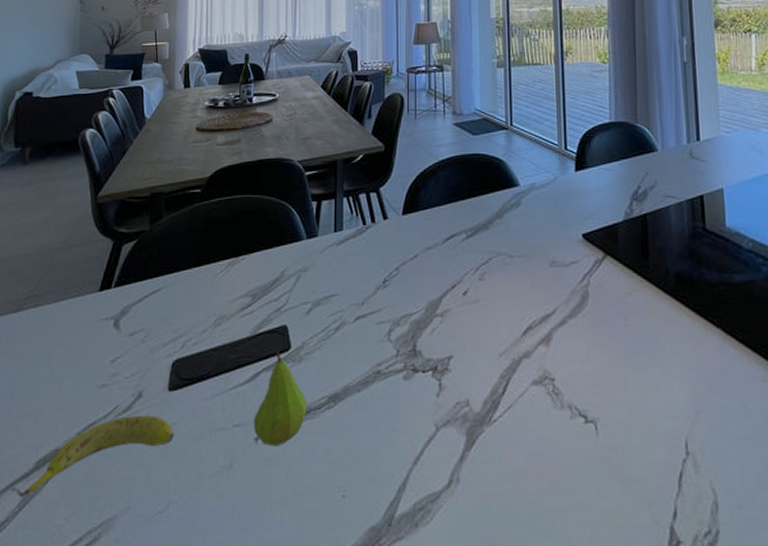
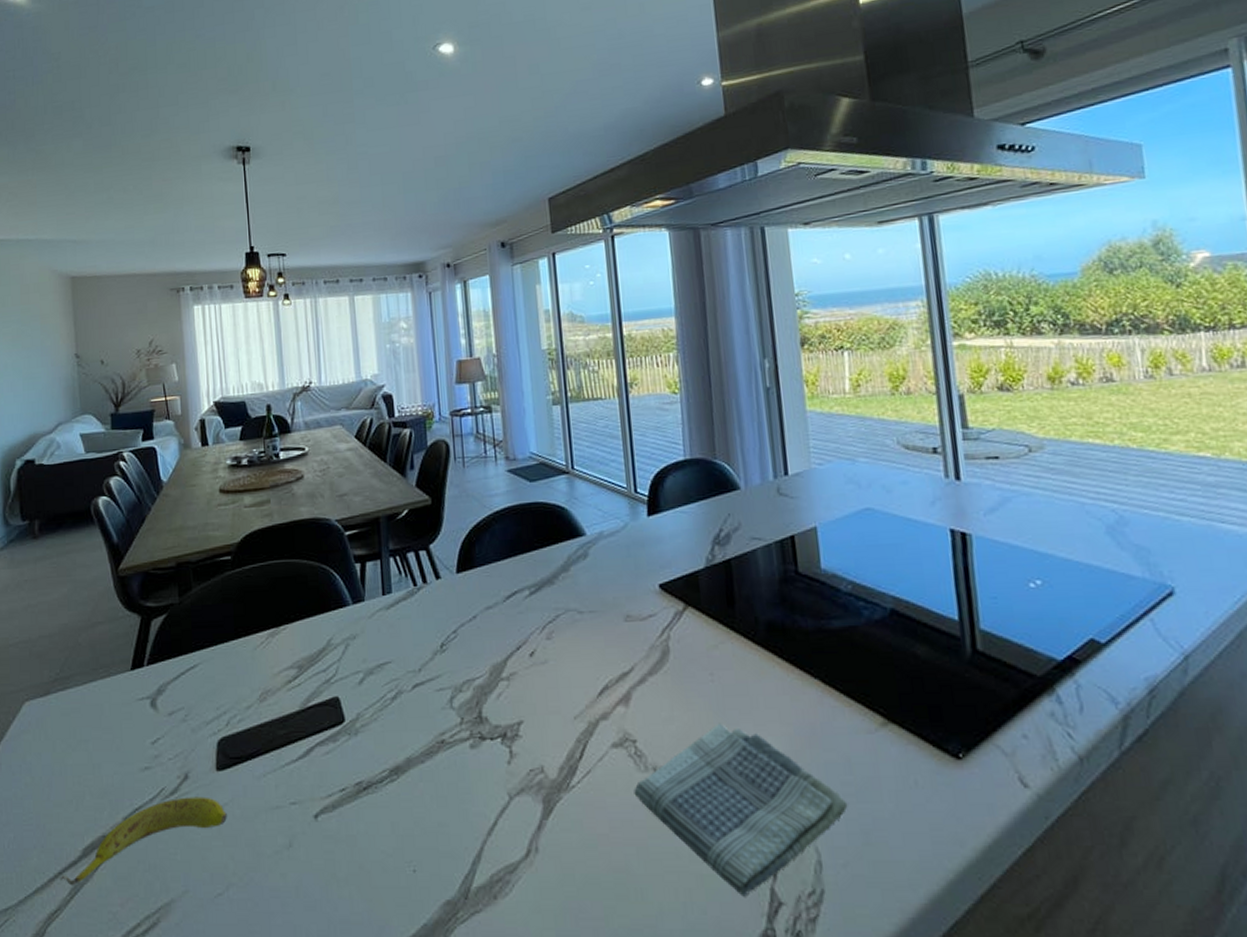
fruit: present [253,349,307,447] -> none [310,723,368,823]
dish towel: none [550,365,743,534] -> present [634,722,848,897]

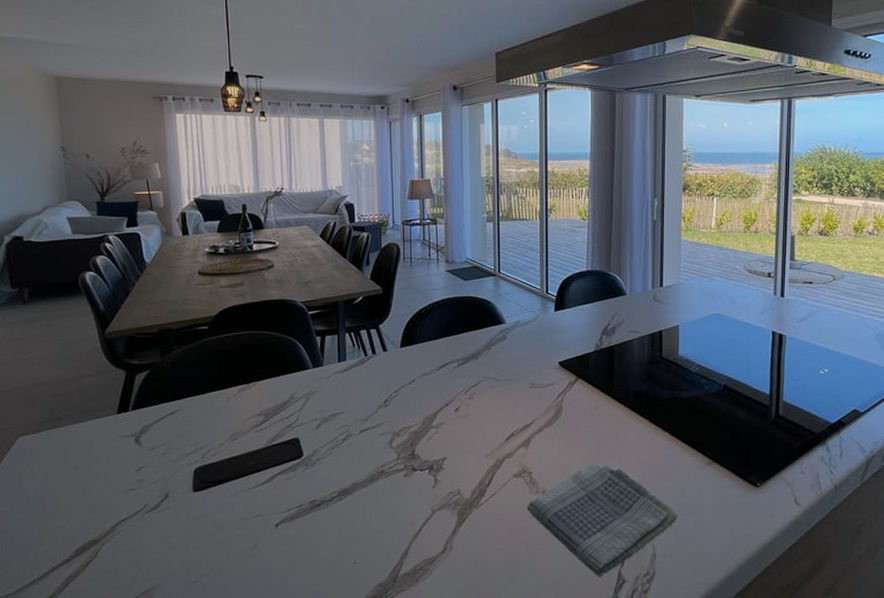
banana: present [60,797,227,886] -> none [54,511,202,578]

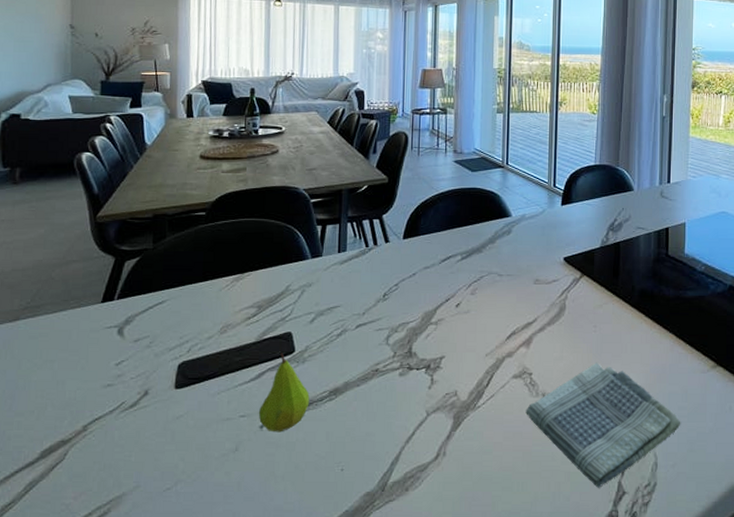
fruit: none [273,457,320,530] -> present [258,353,310,433]

